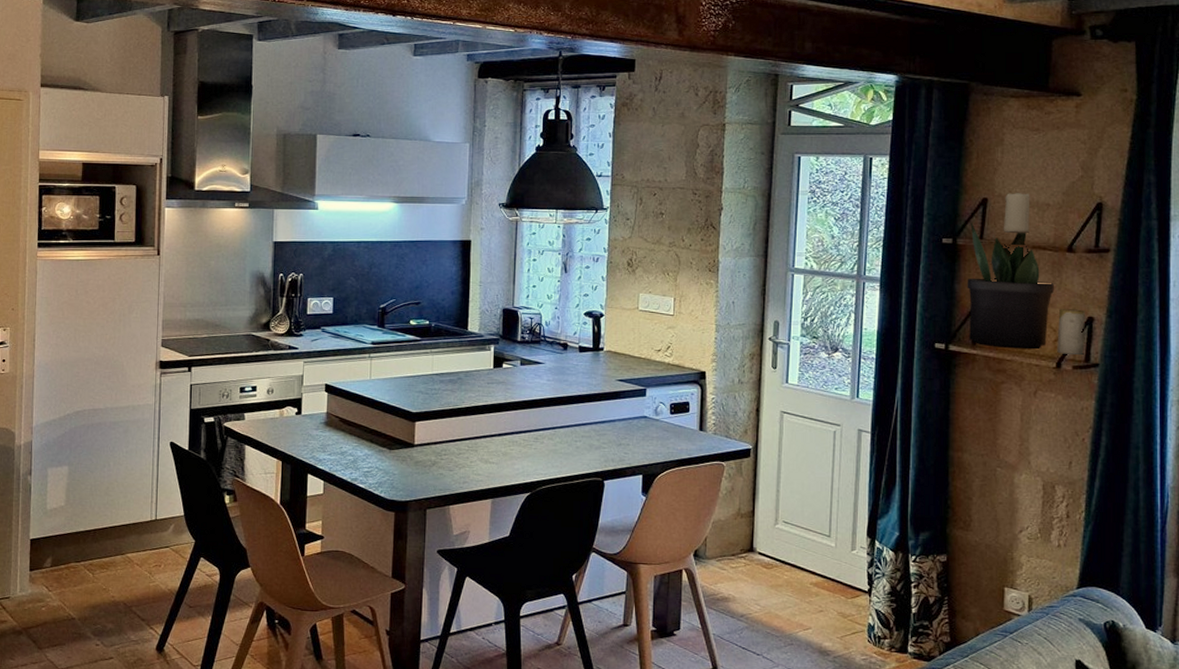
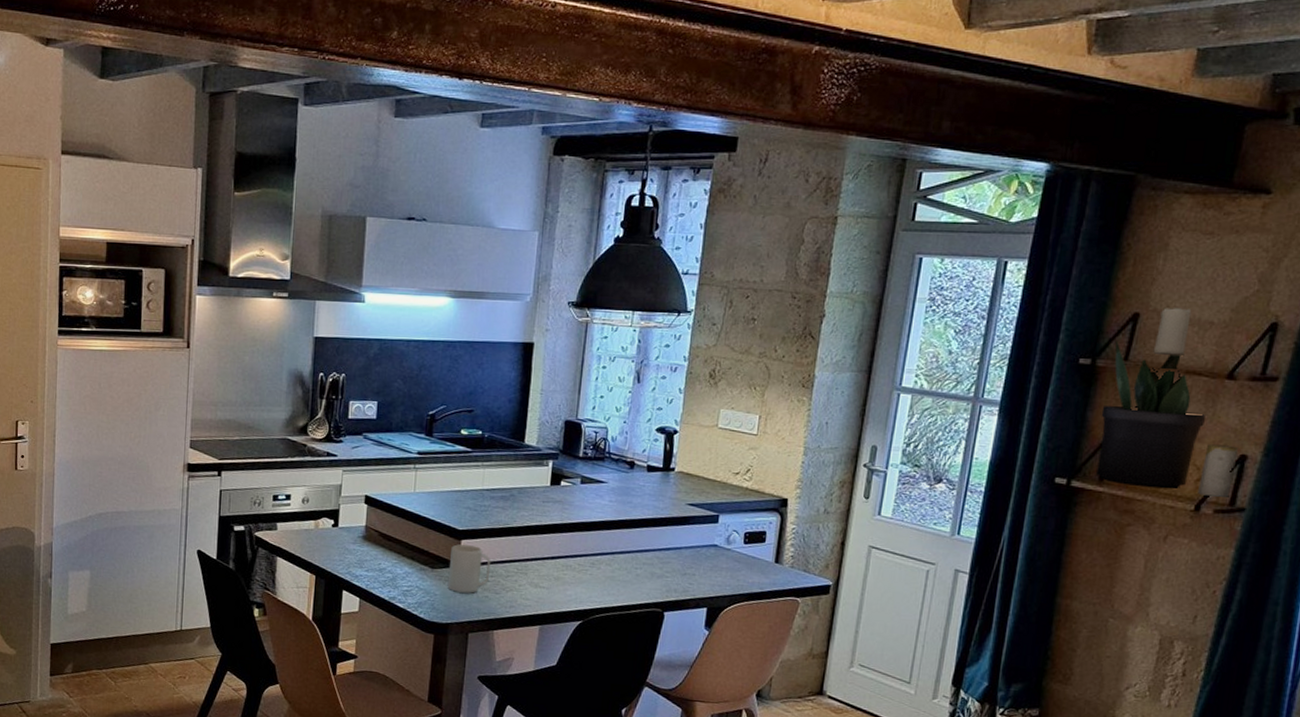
mug: none [405,426,444,471] -> present [447,544,491,593]

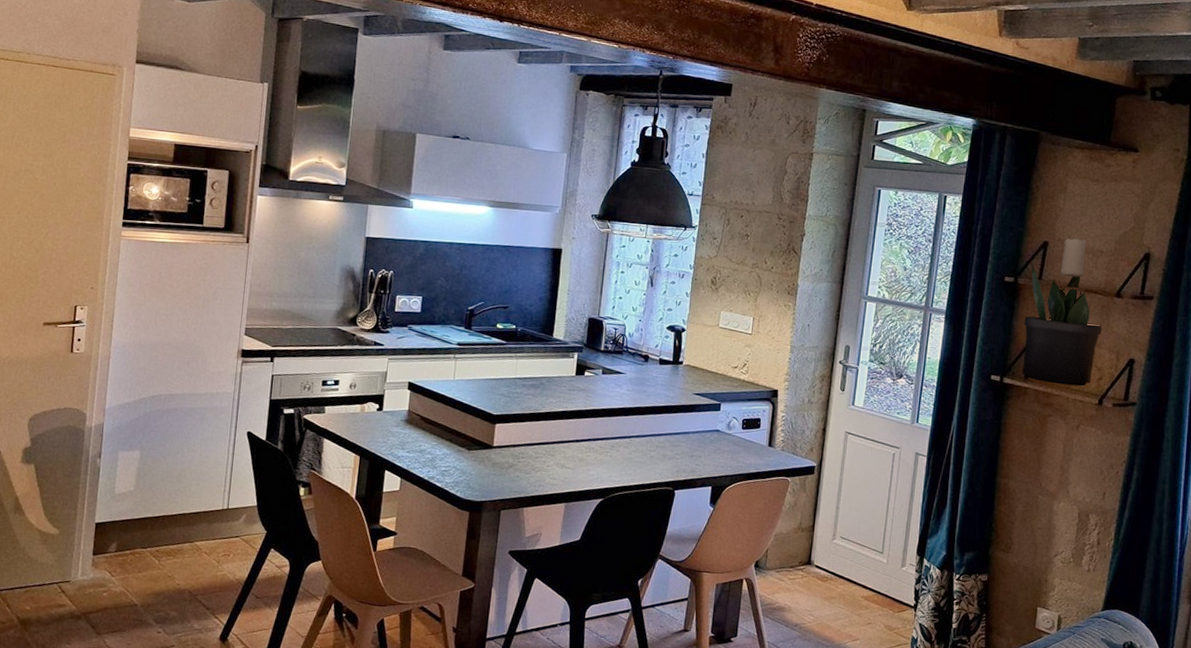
mug: present [447,544,491,593] -> none [482,428,522,473]
candle: present [1198,444,1239,498] -> none [1100,350,1128,394]

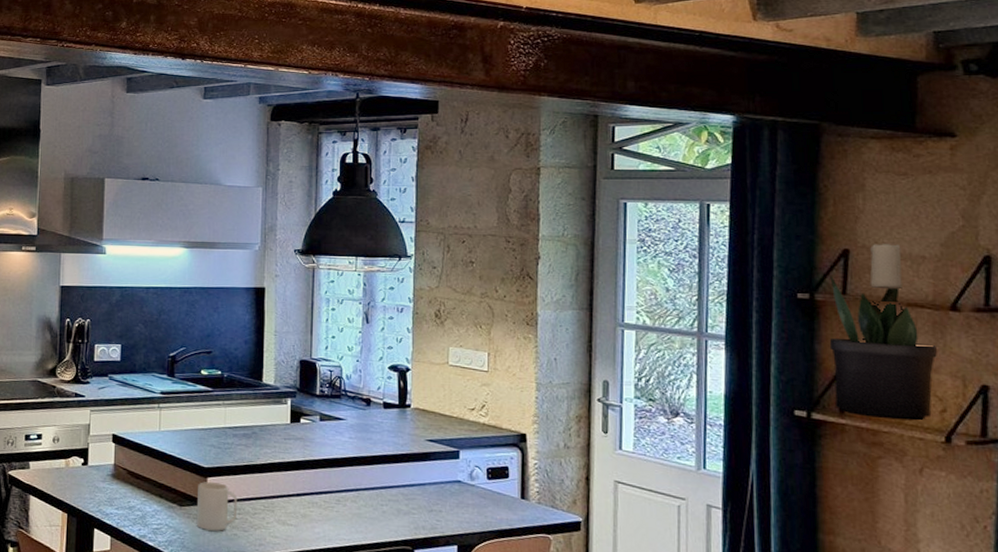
mug: none [482,428,522,473] -> present [196,482,238,531]

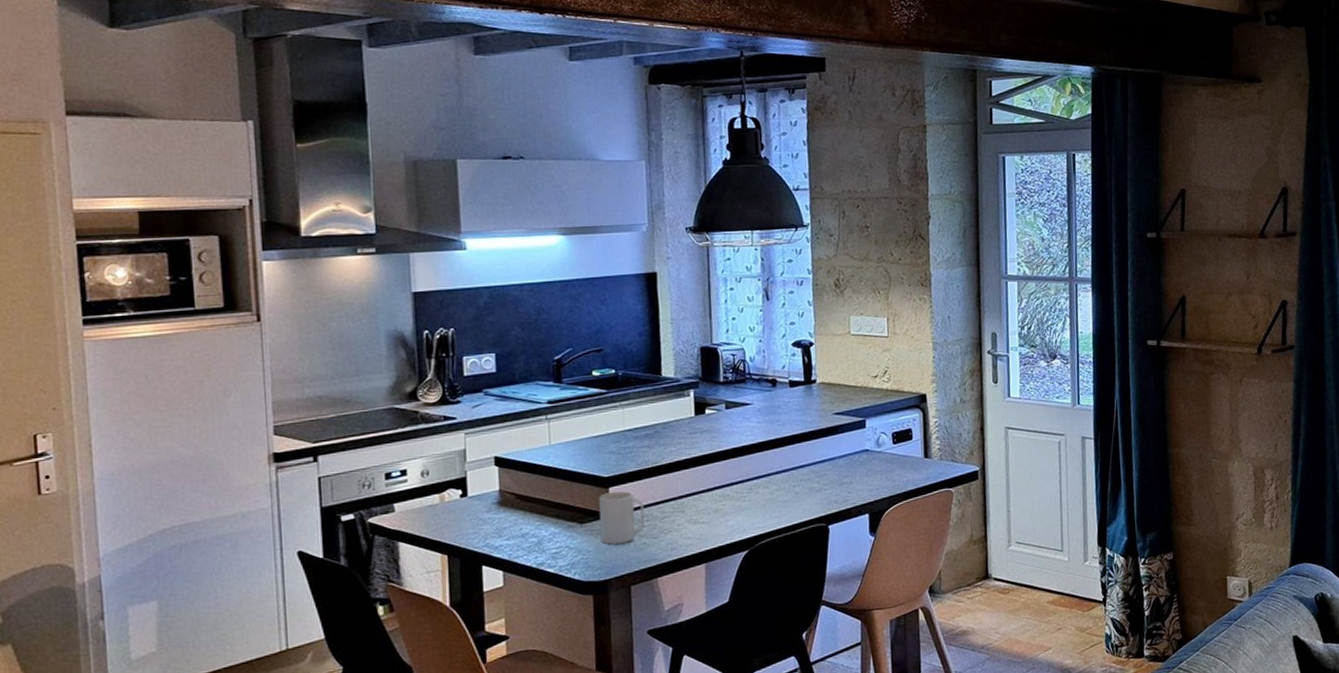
planter: present [829,276,937,421] -> none [1171,215,1251,340]
candle: present [869,244,902,290] -> none [1201,182,1225,224]

